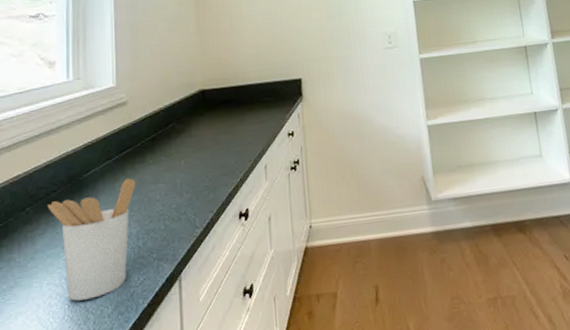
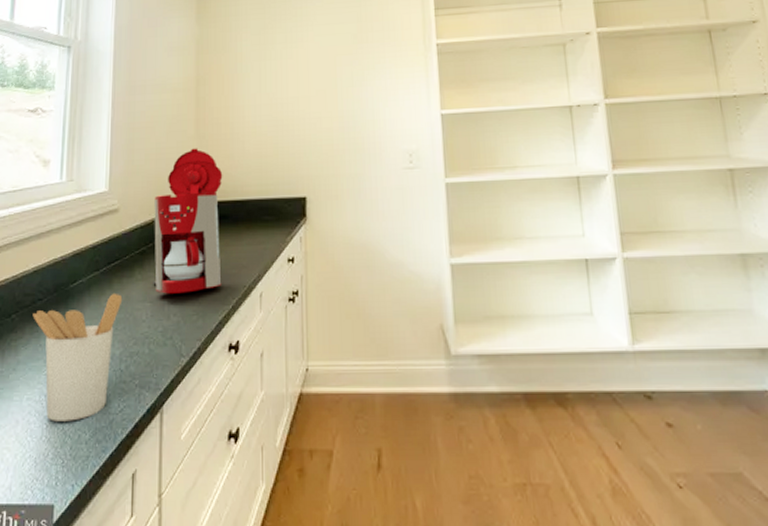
coffee maker: none [161,42,229,175] -> present [153,148,223,294]

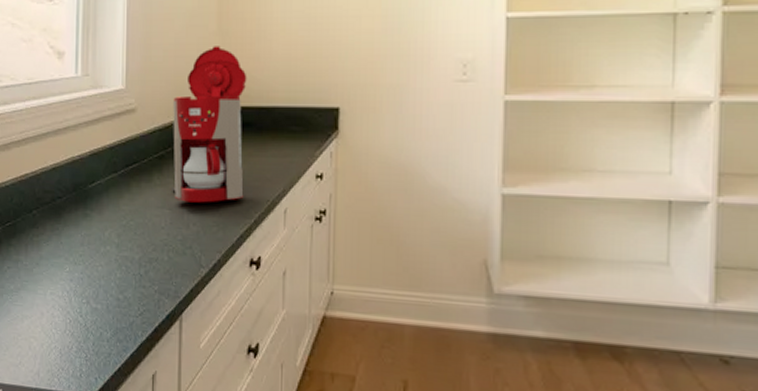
utensil holder: present [33,292,123,422] -> none [53,196,141,319]

